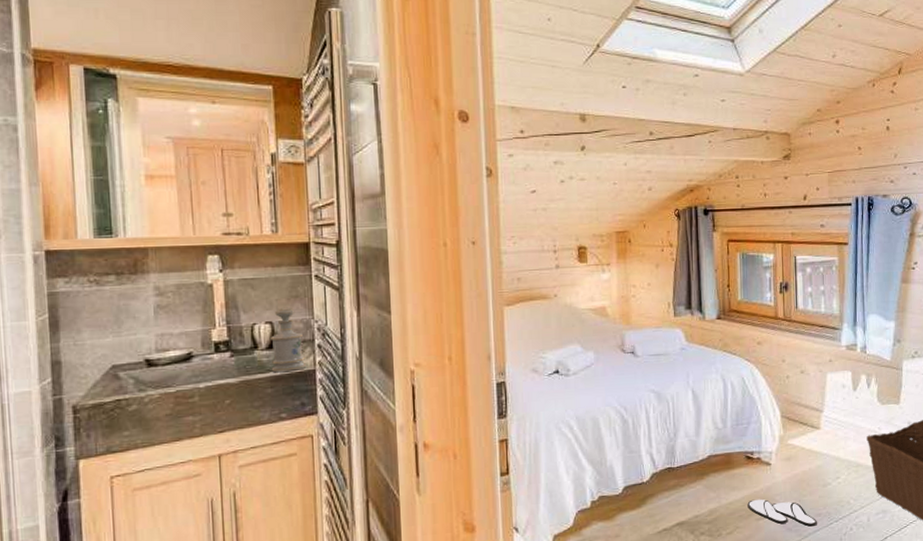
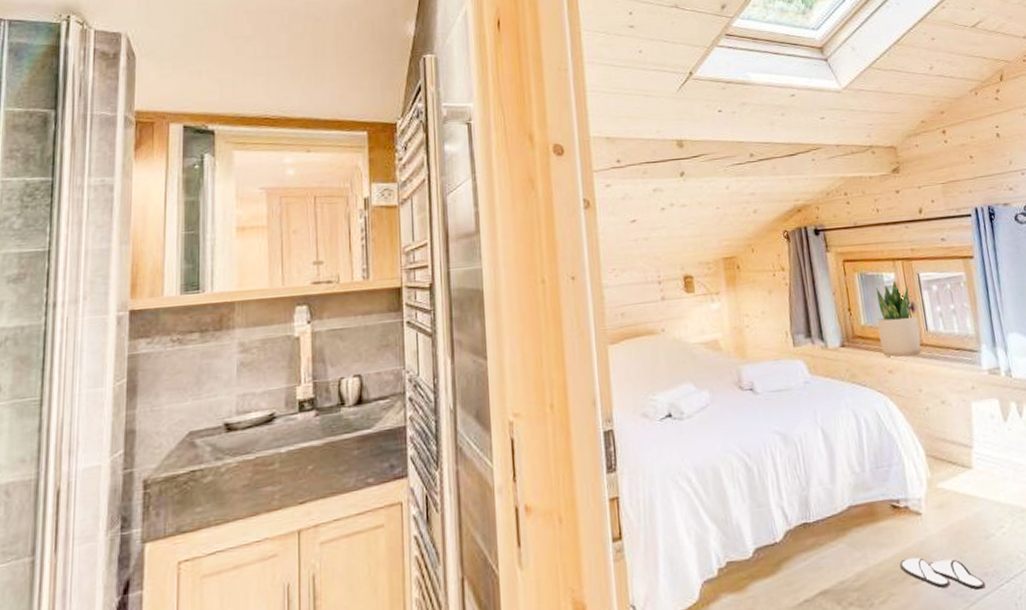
perfume bottle: present [271,307,307,373] -> none [358,357,397,432]
planter: none [753,261,790,331] -> present [876,280,921,358]

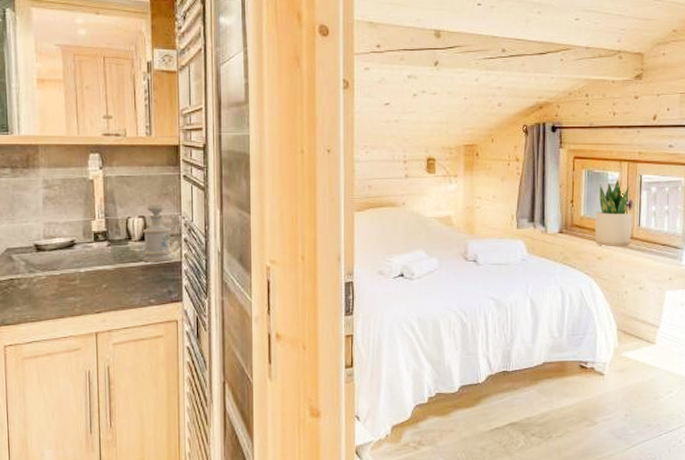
perfume bottle: none [358,357,397,432] -> present [142,203,174,263]
slippers: present [899,557,985,590] -> none [578,406,647,436]

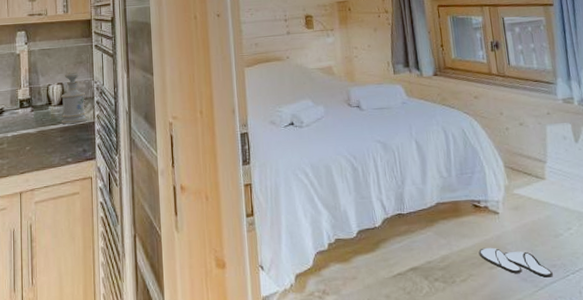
slippers: none [578,406,647,436] -> present [478,247,553,278]
planter: present [595,179,632,247] -> none [465,22,504,86]

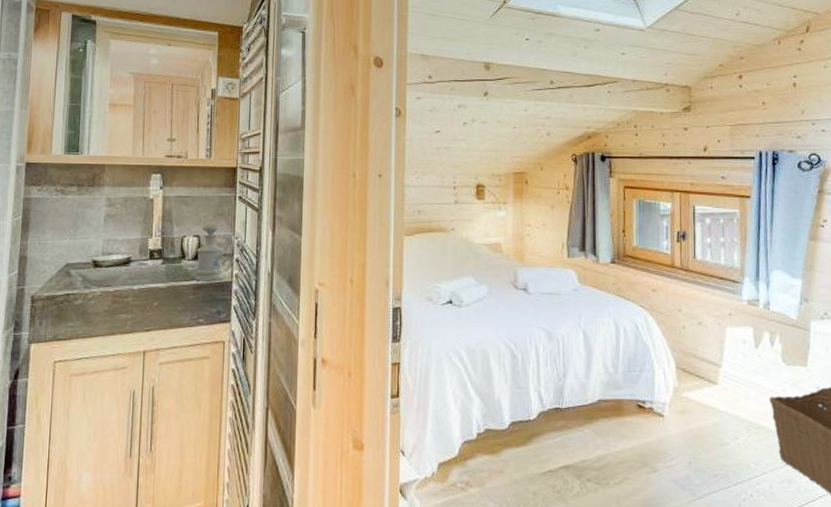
slippers: present [478,247,553,278] -> none [637,451,713,487]

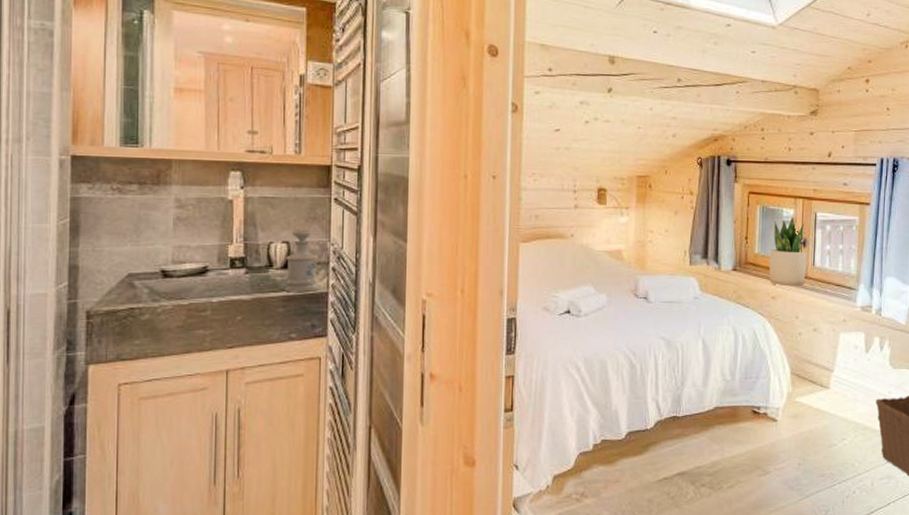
planter: none [648,209,687,280] -> present [769,216,807,287]

